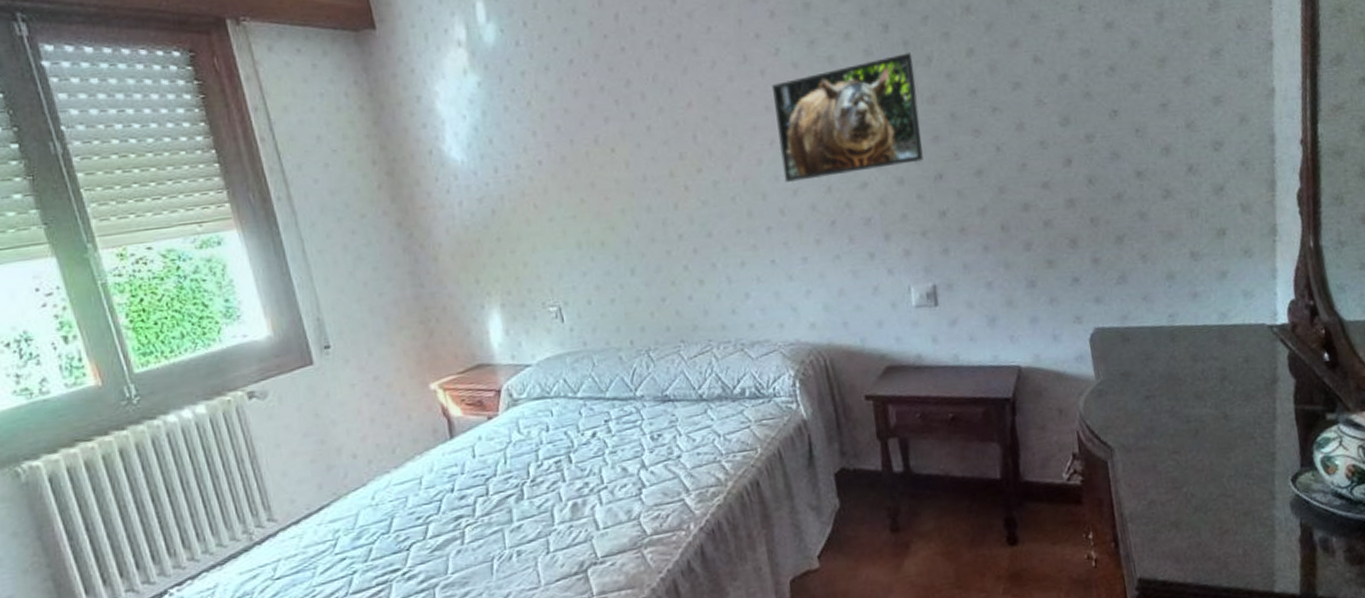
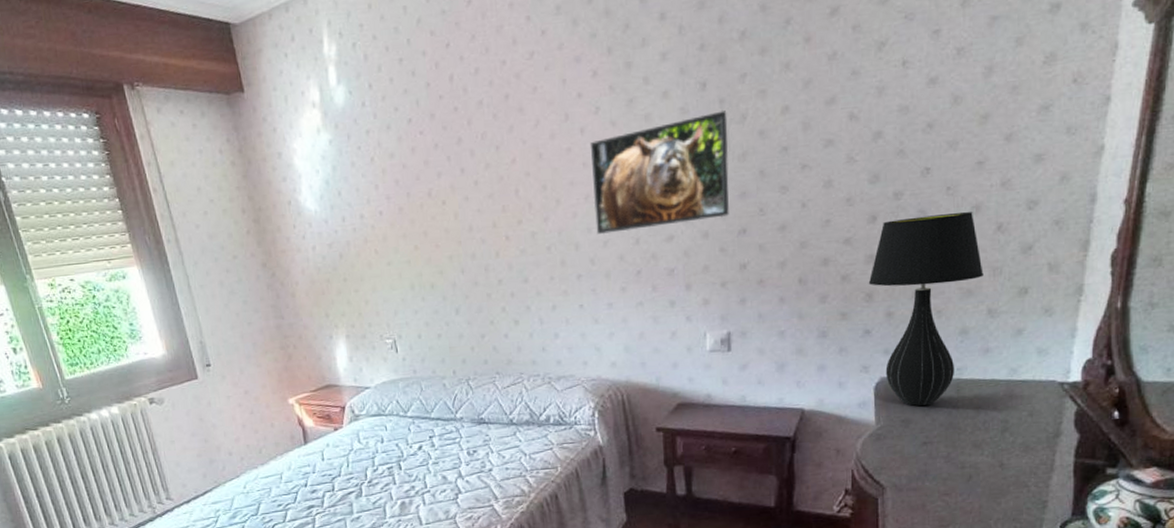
table lamp: none [1071,154,1182,358] -> present [868,212,984,407]

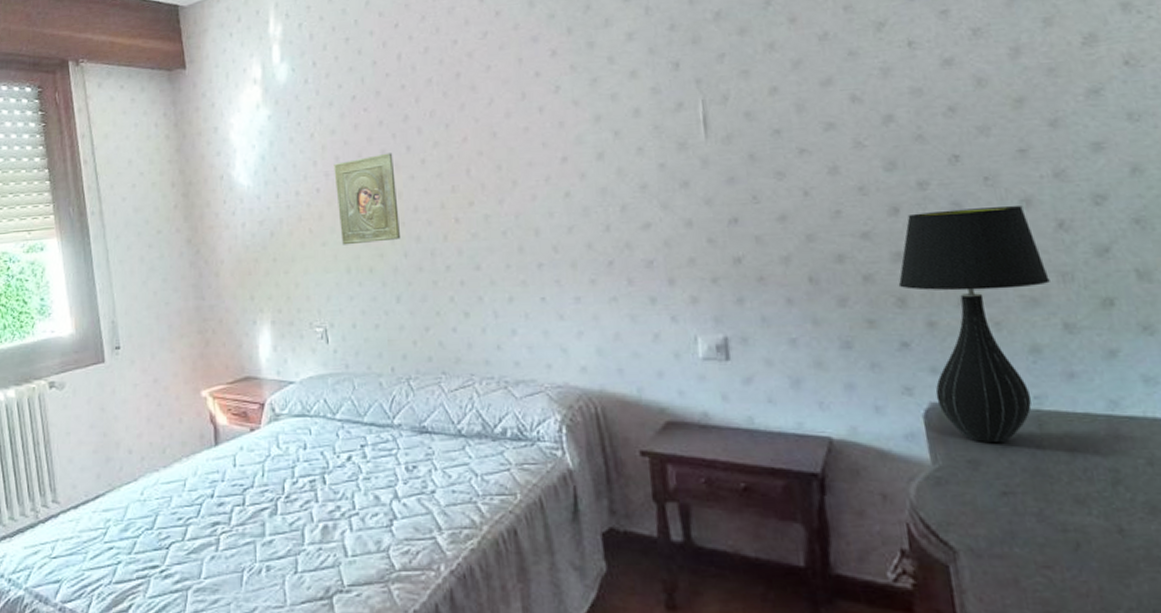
religious icon: none [394,175,457,264] -> present [333,153,400,245]
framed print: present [589,111,729,235] -> none [549,91,716,220]

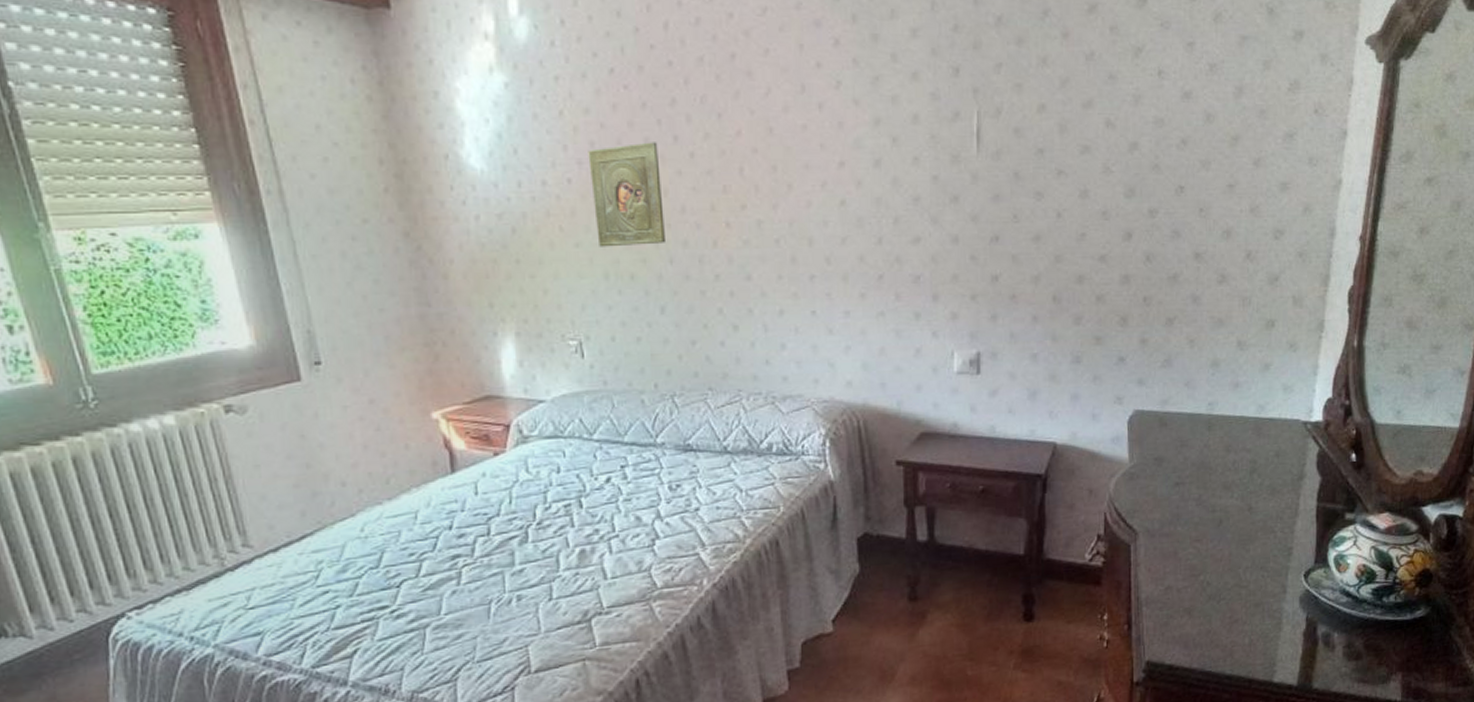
table lamp: present [898,206,1050,444] -> none [1123,237,1234,444]

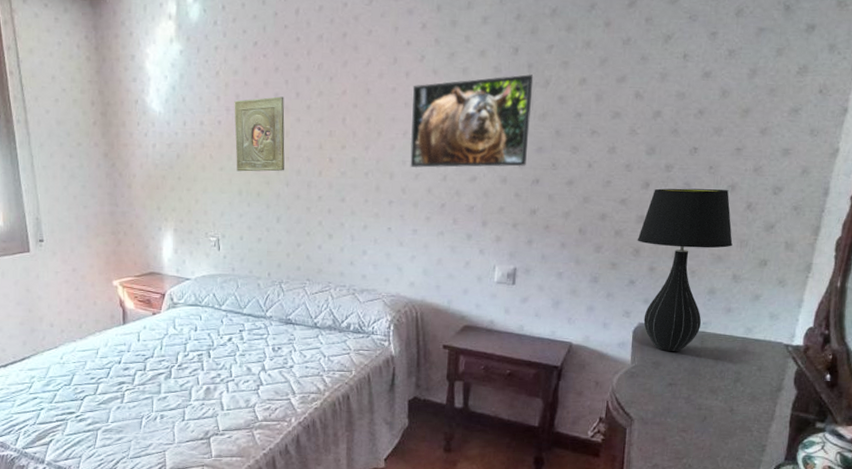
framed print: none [828,102,982,230] -> present [410,74,534,168]
table lamp: none [1123,237,1234,444] -> present [637,188,733,352]

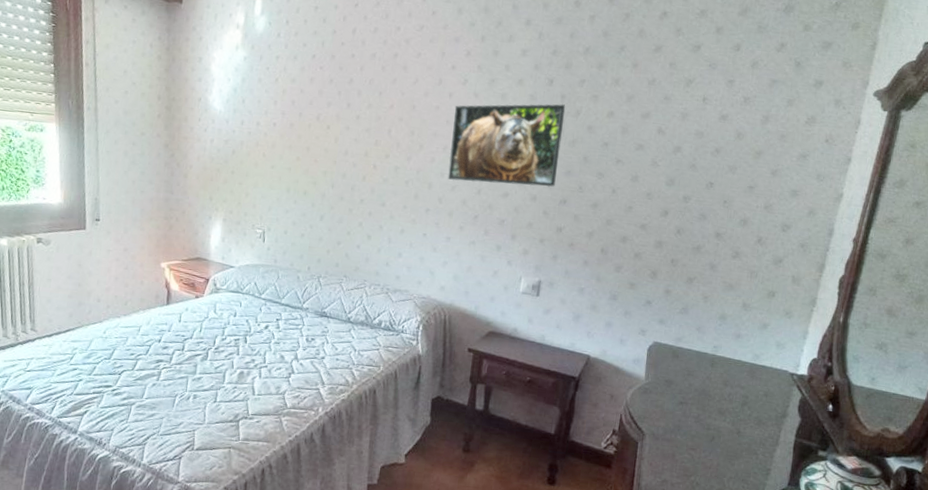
religious icon: present [234,96,285,172] -> none [287,105,336,174]
table lamp: present [637,188,733,352] -> none [654,217,744,372]

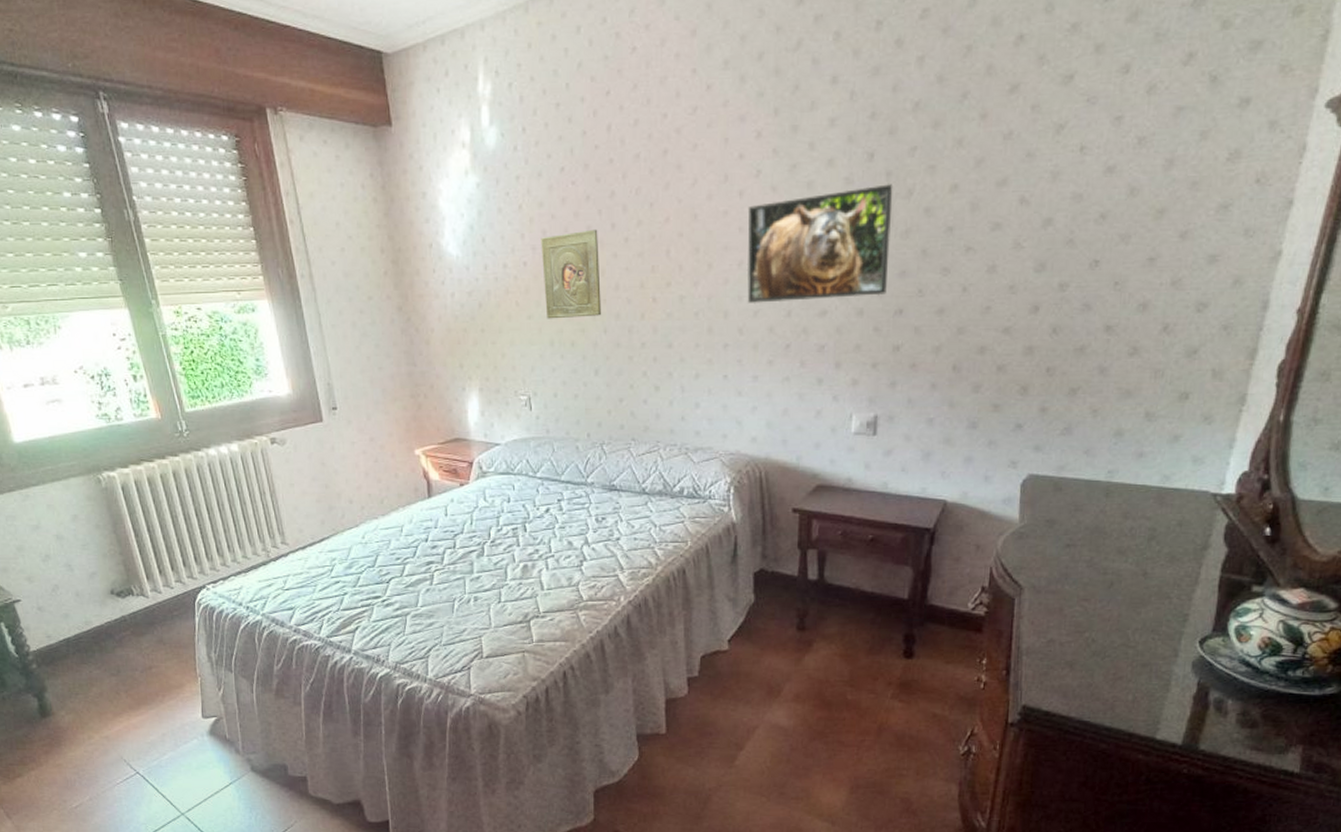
religious icon: none [287,105,336,174] -> present [541,229,601,319]

